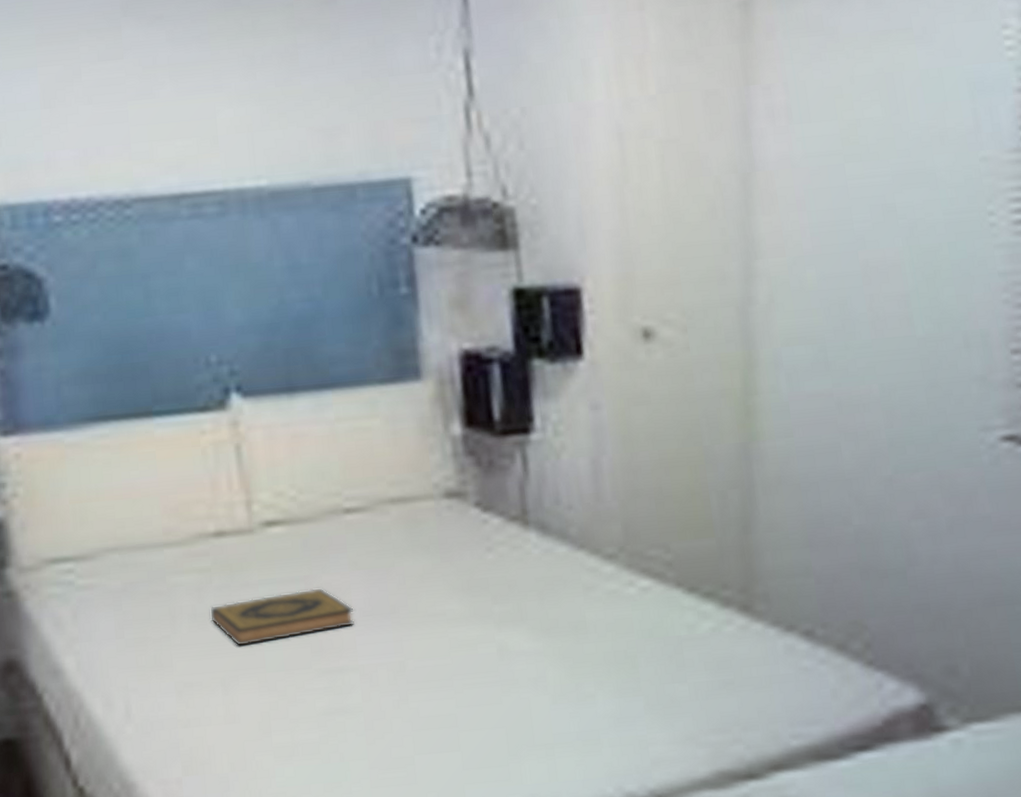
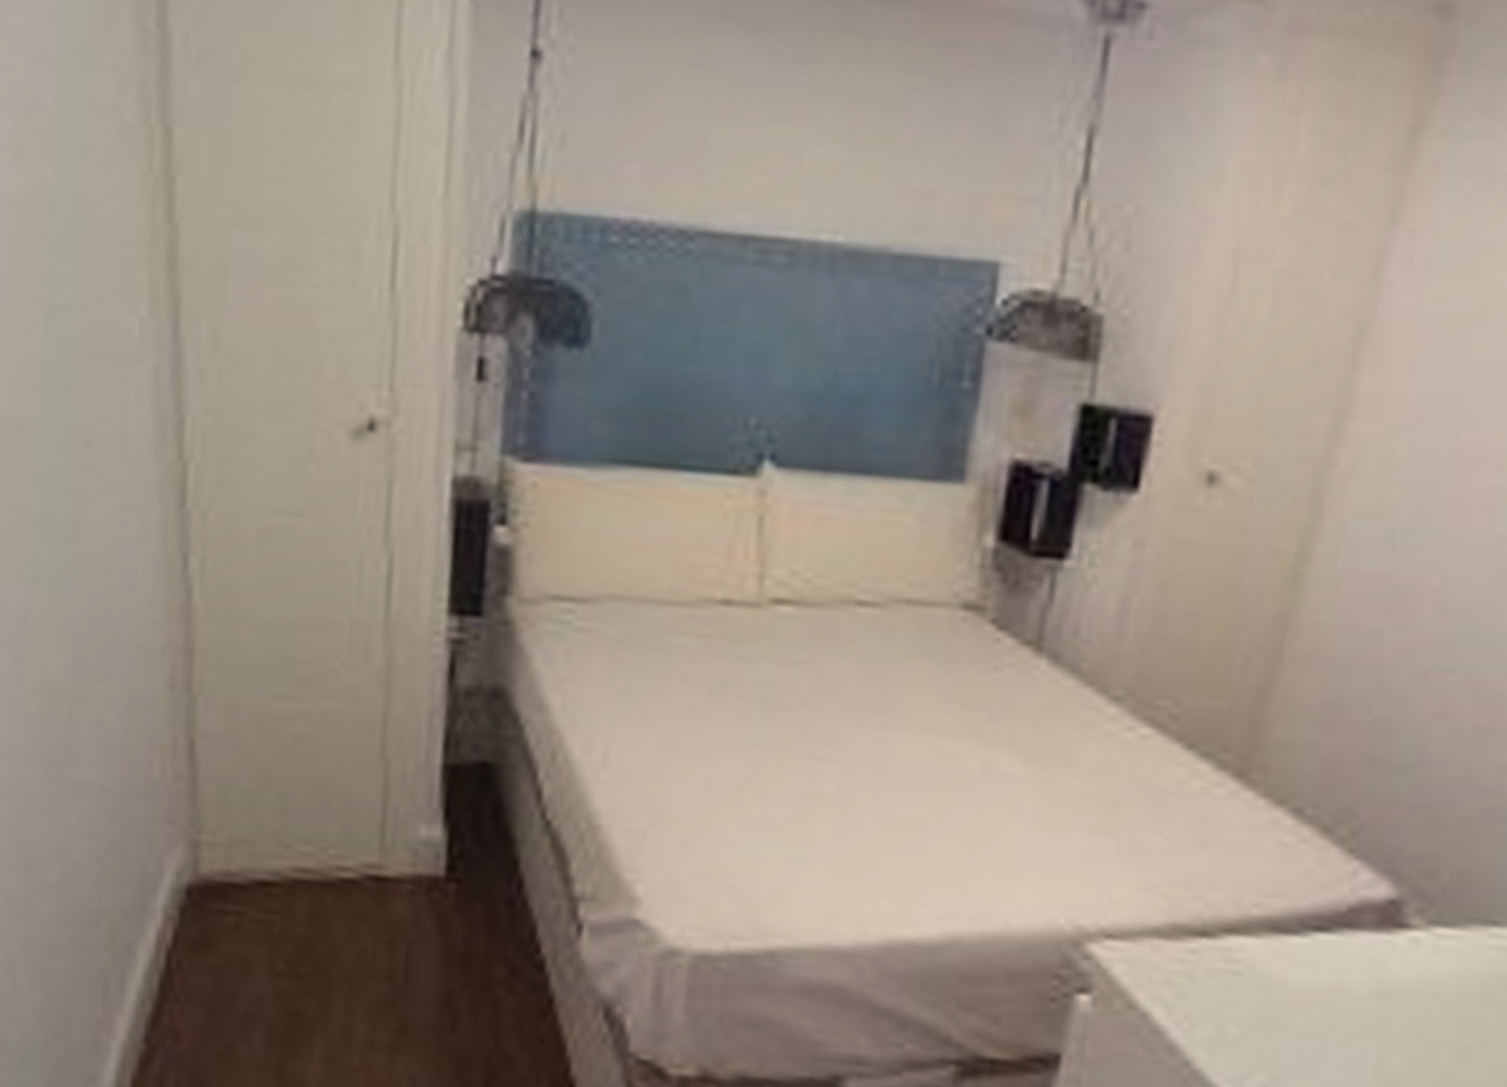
hardback book: present [209,589,354,647] -> none [701,671,847,719]

